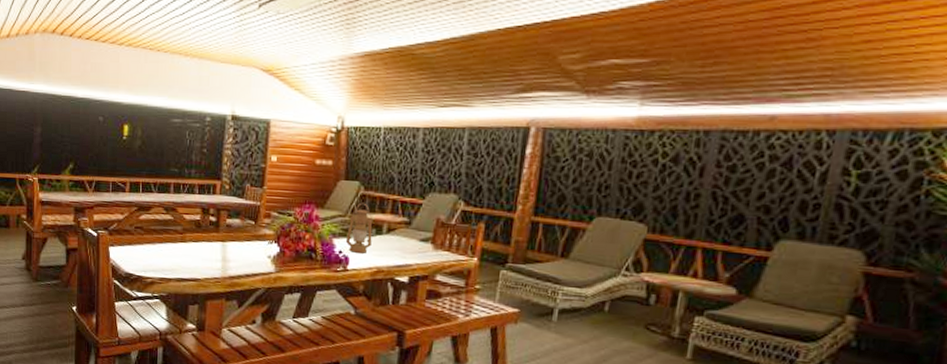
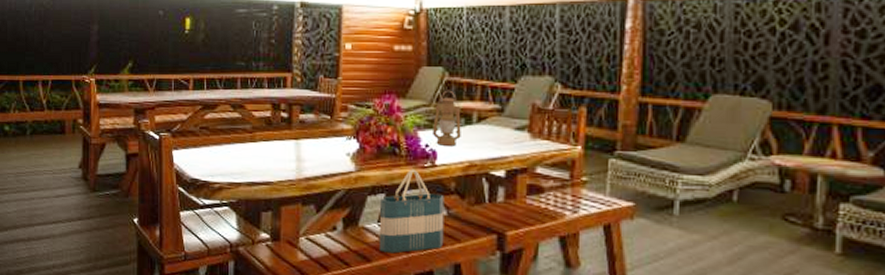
tote bag: none [292,272,353,346] -> present [378,168,444,254]

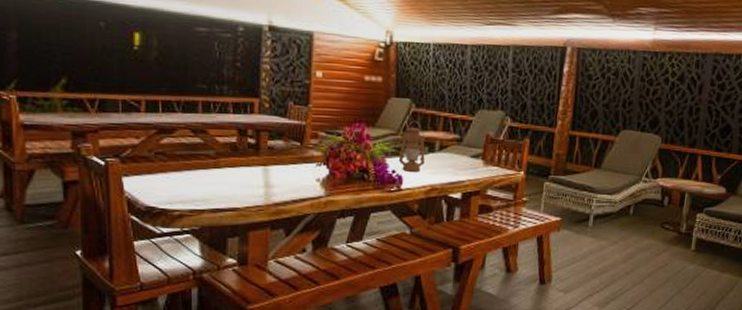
tote bag: present [378,168,444,254] -> none [347,193,408,270]

